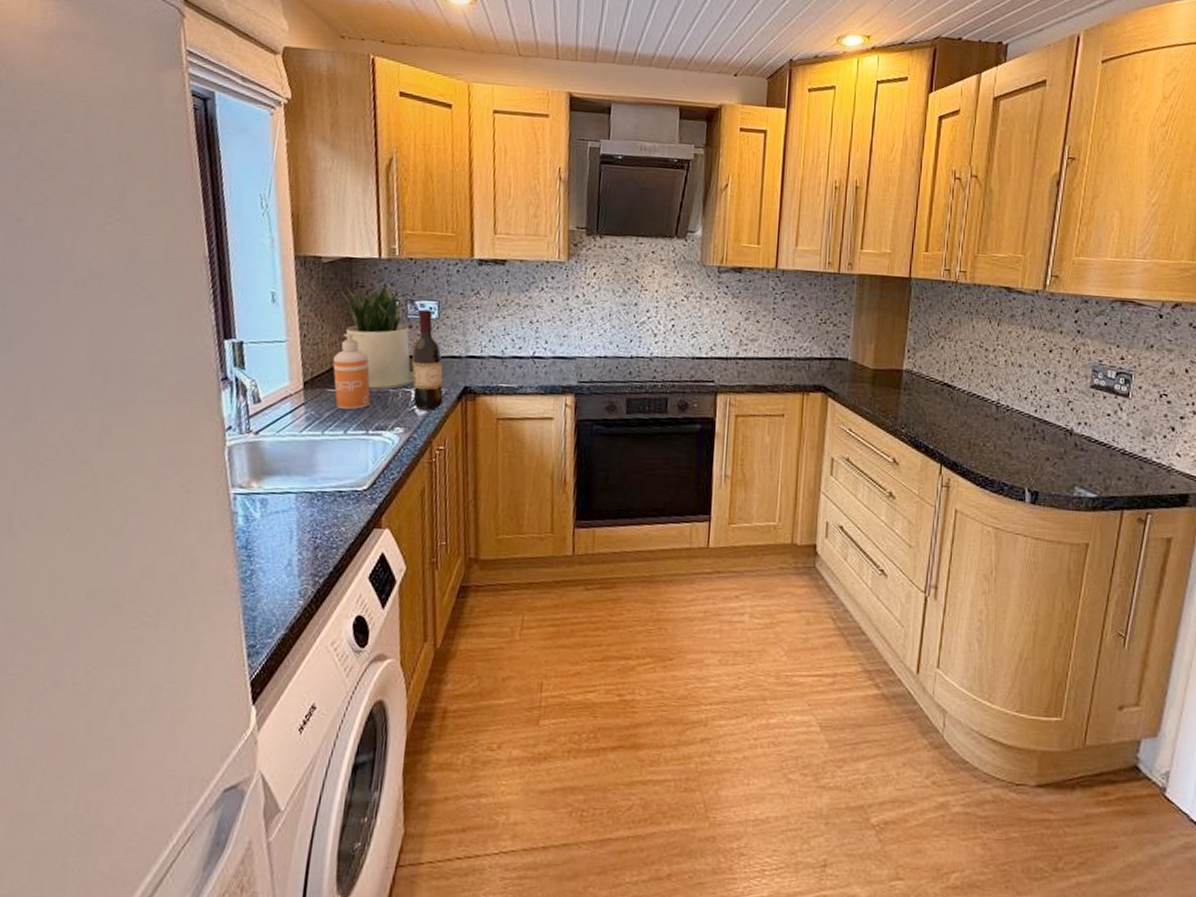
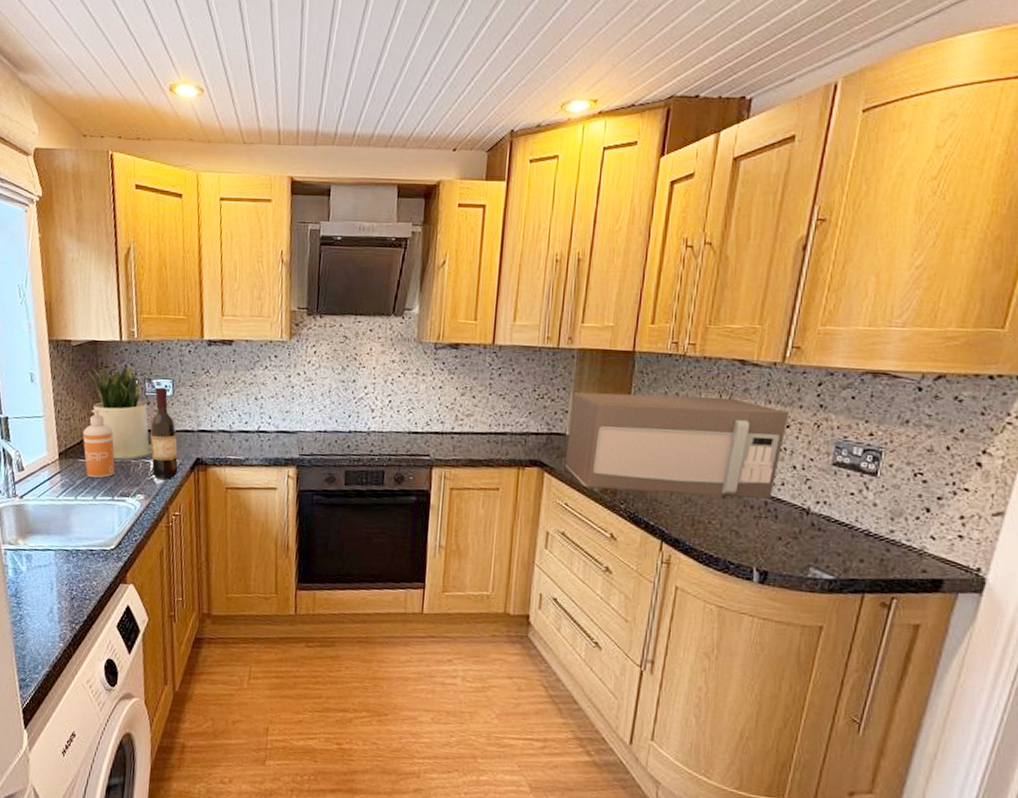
microwave: none [847,317,1051,424] -> present [564,391,789,502]

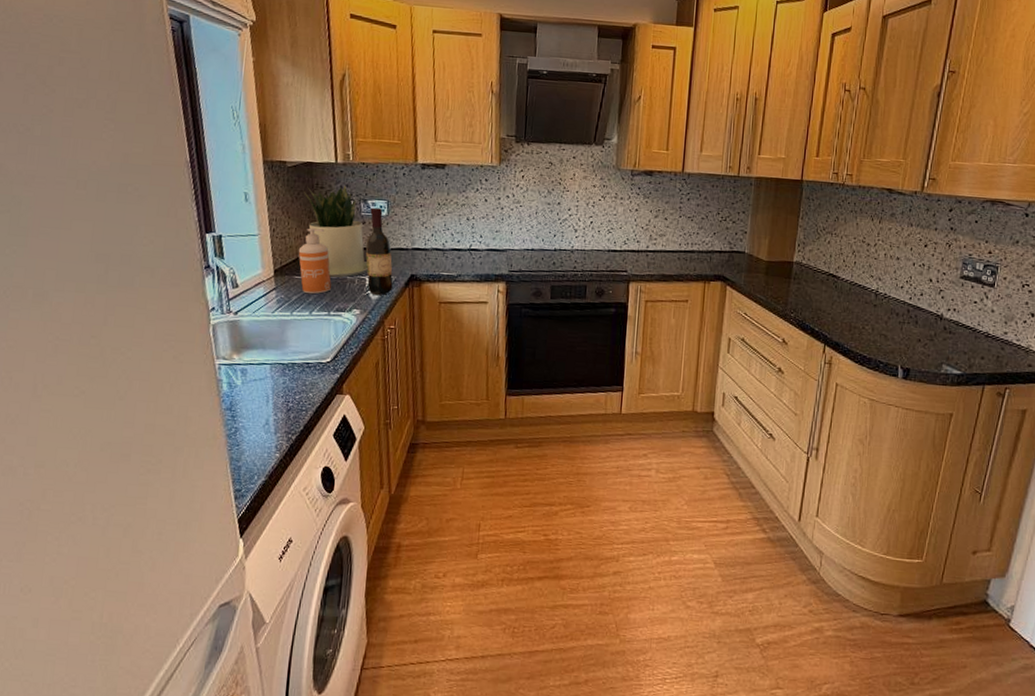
microwave: present [564,391,789,502] -> none [744,215,927,310]

